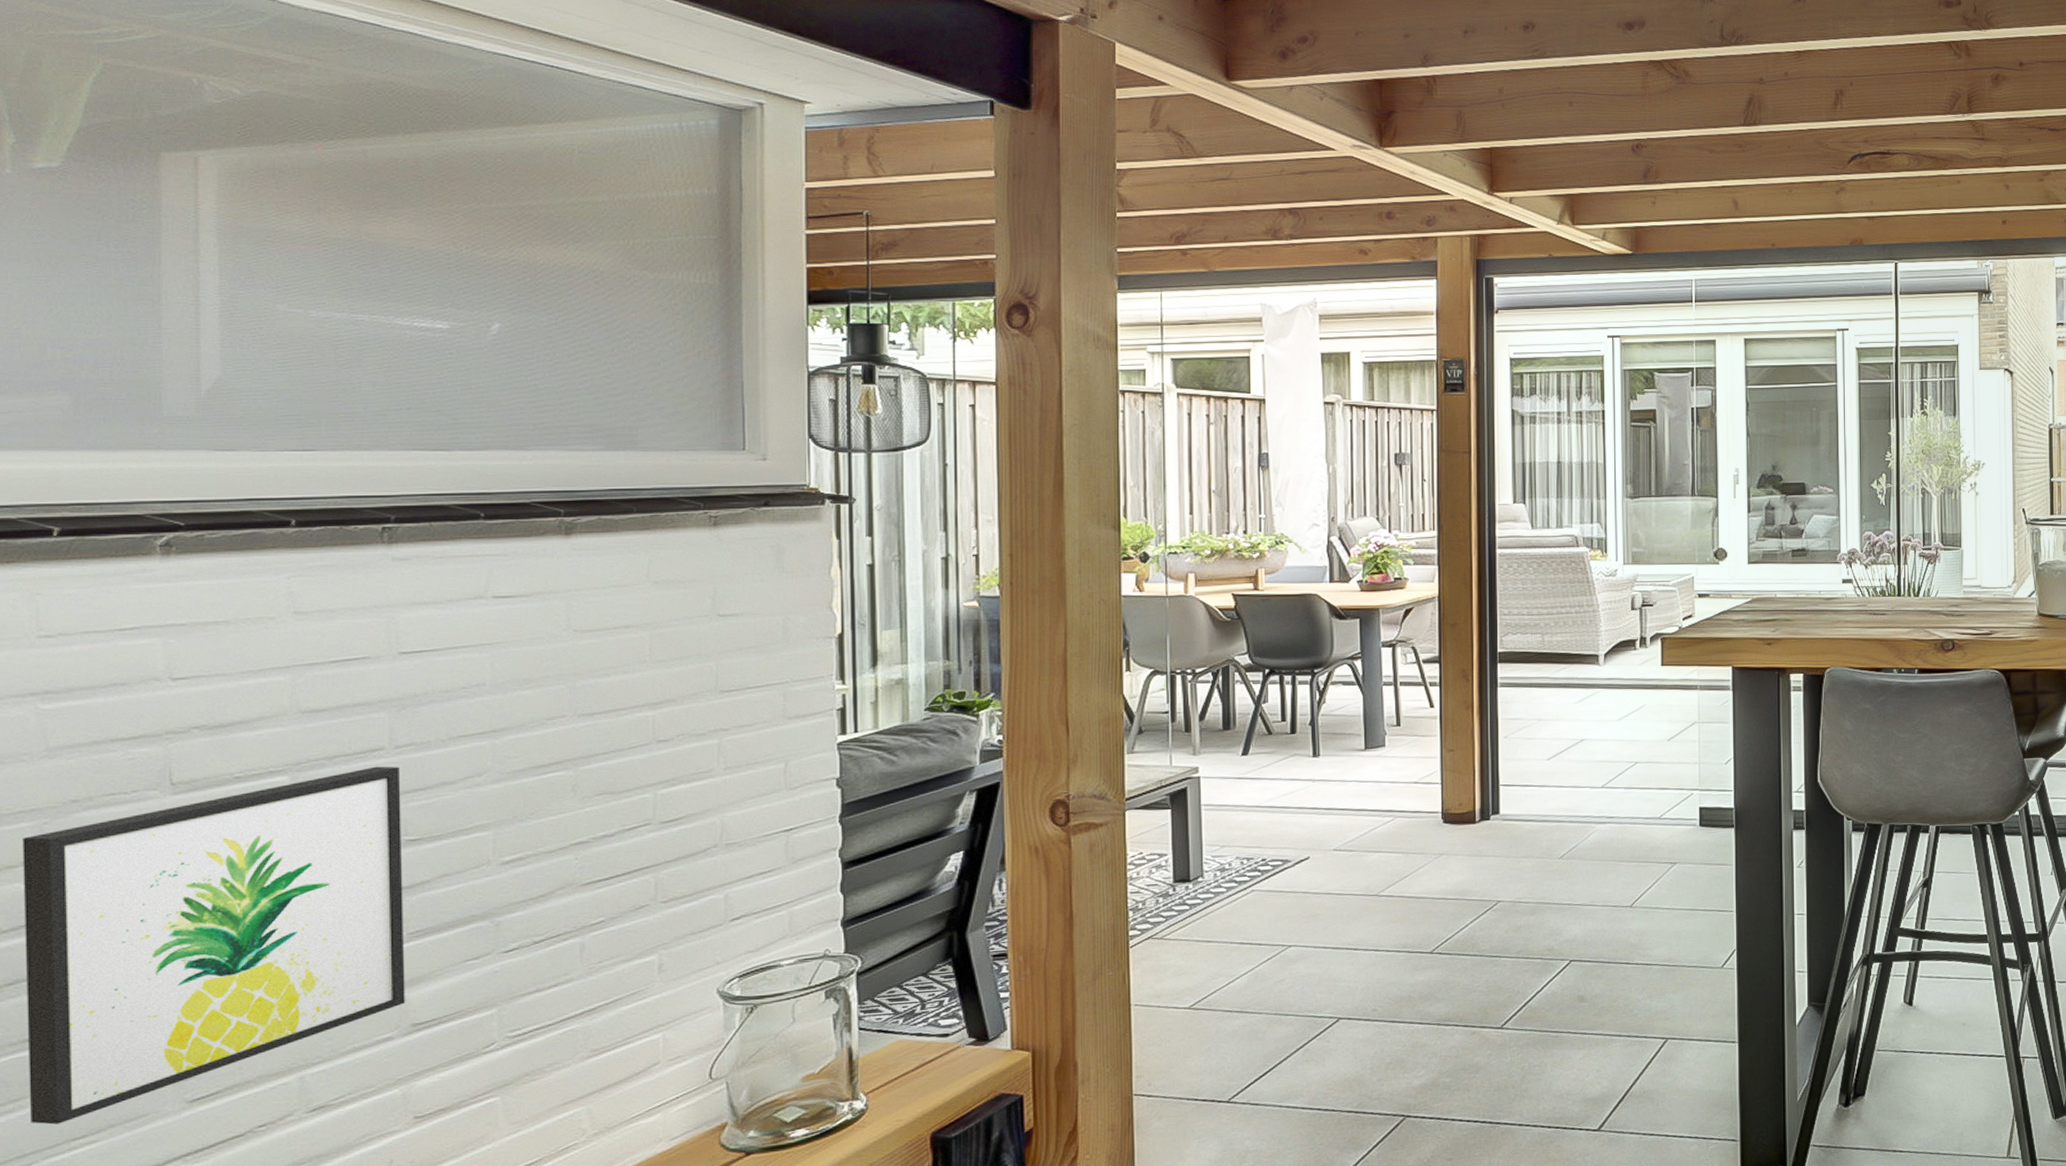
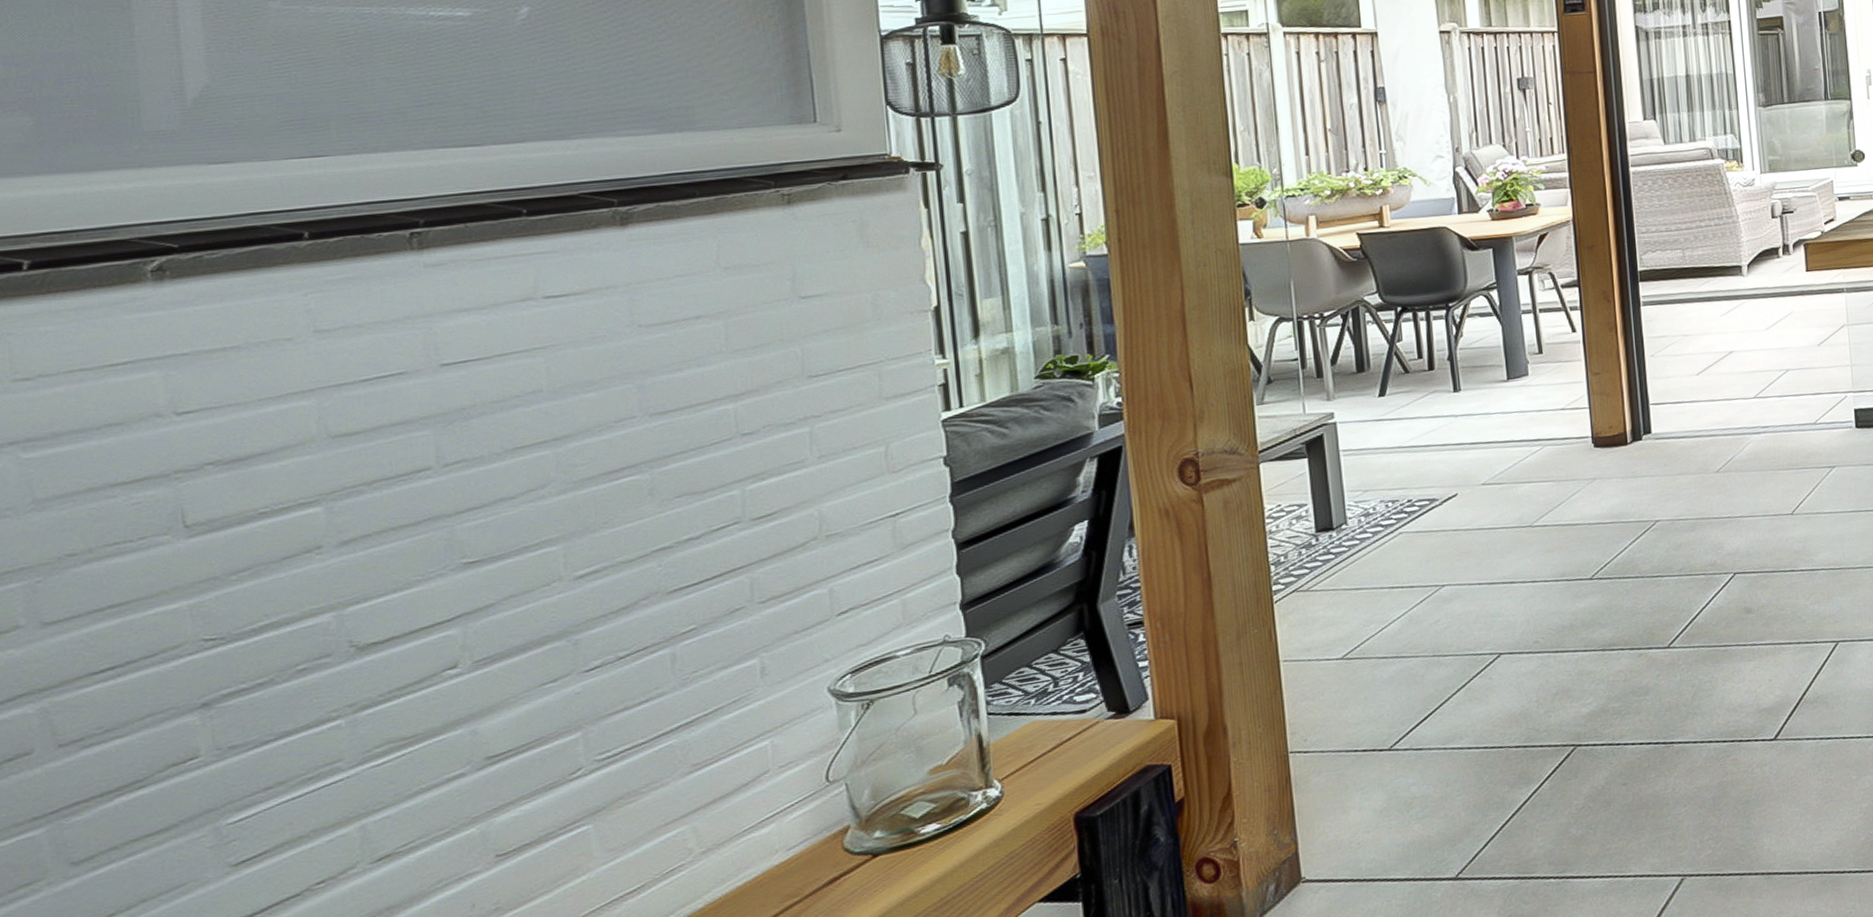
wall art: present [22,766,406,1125] -> none [12,486,477,908]

